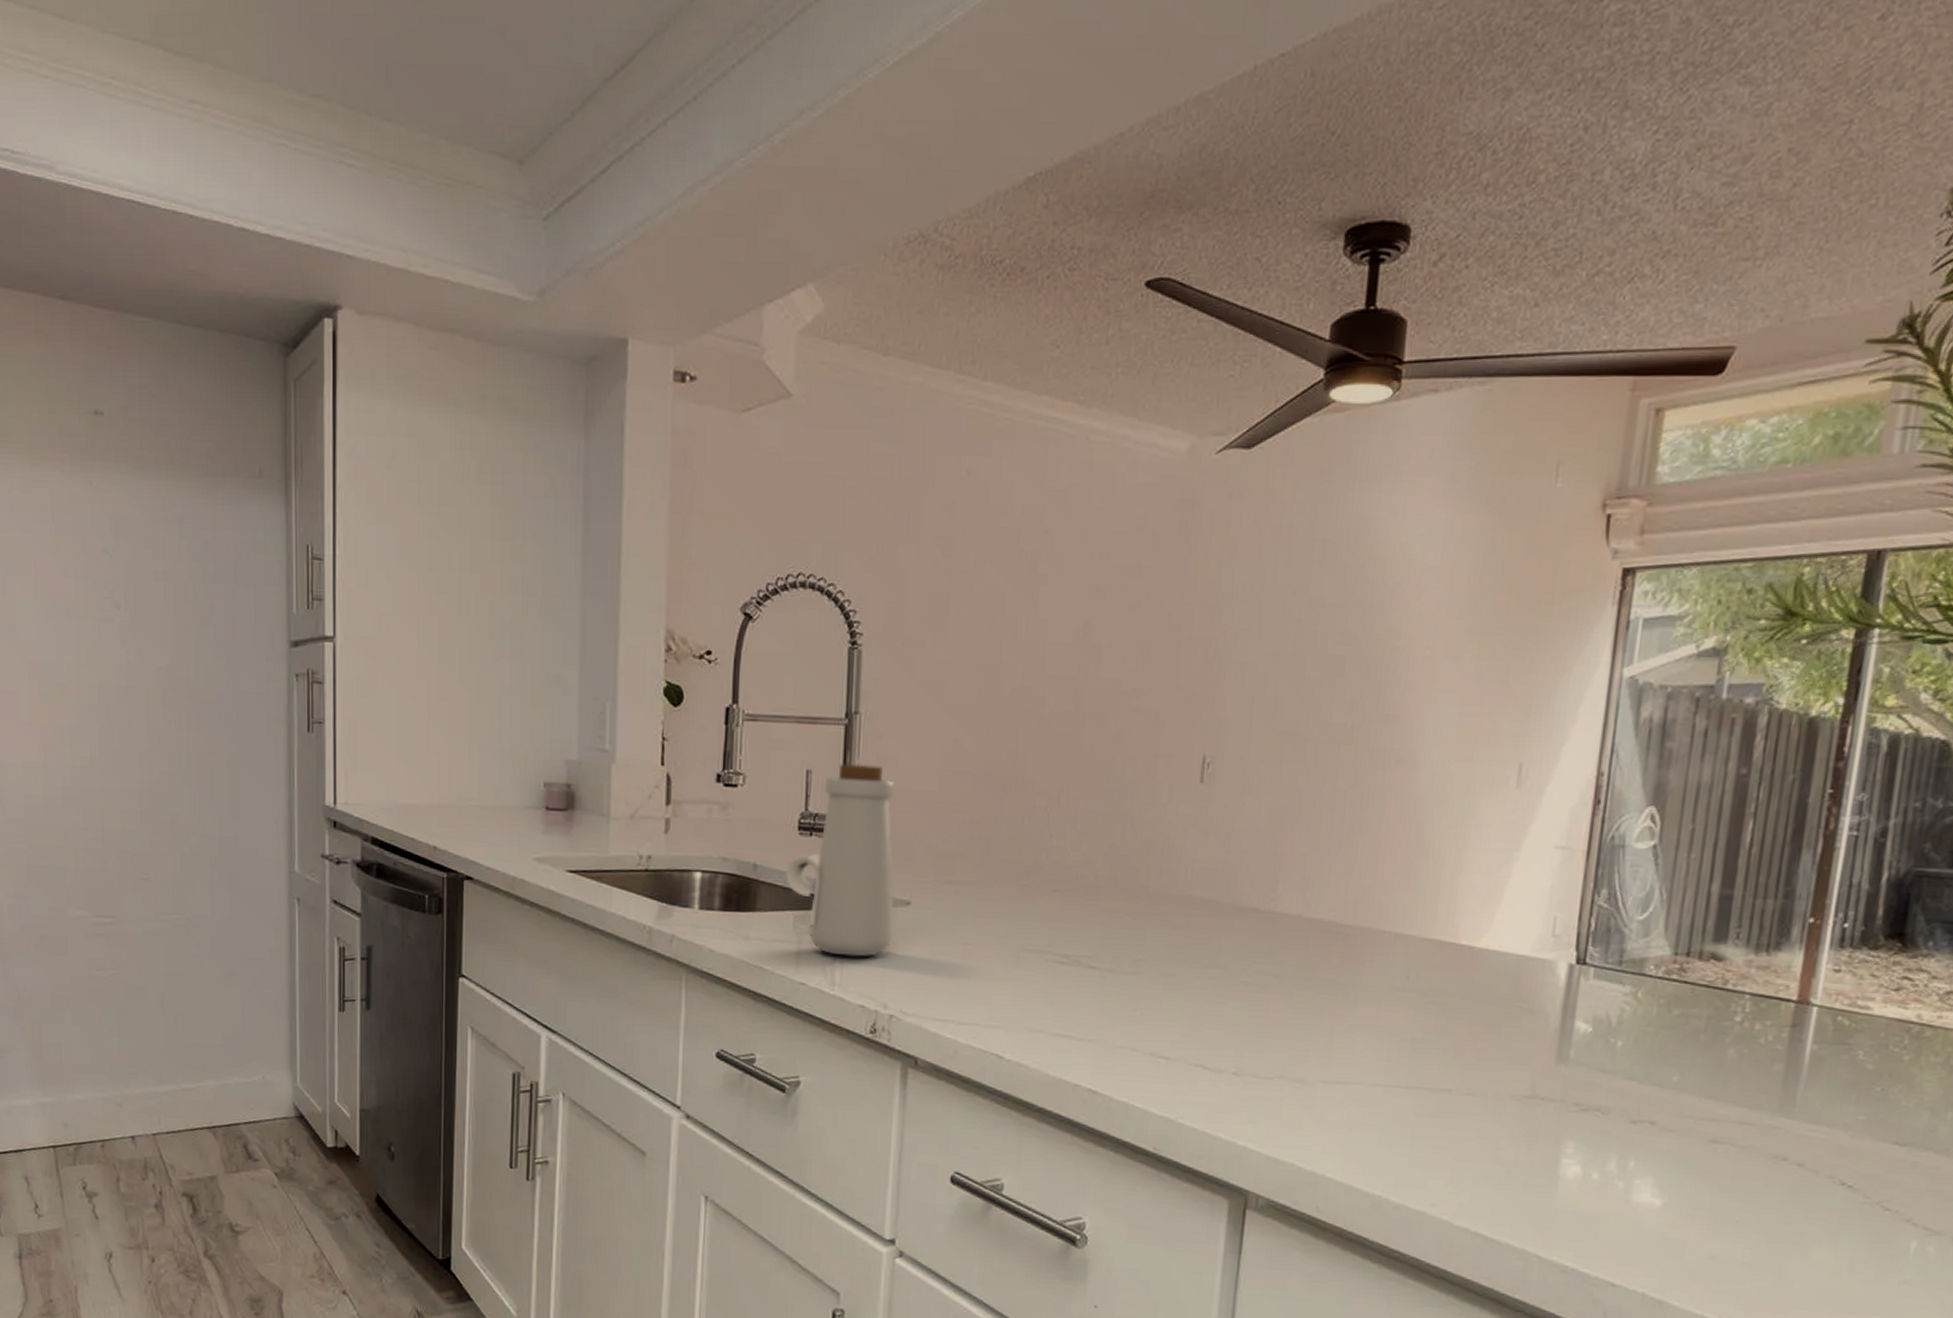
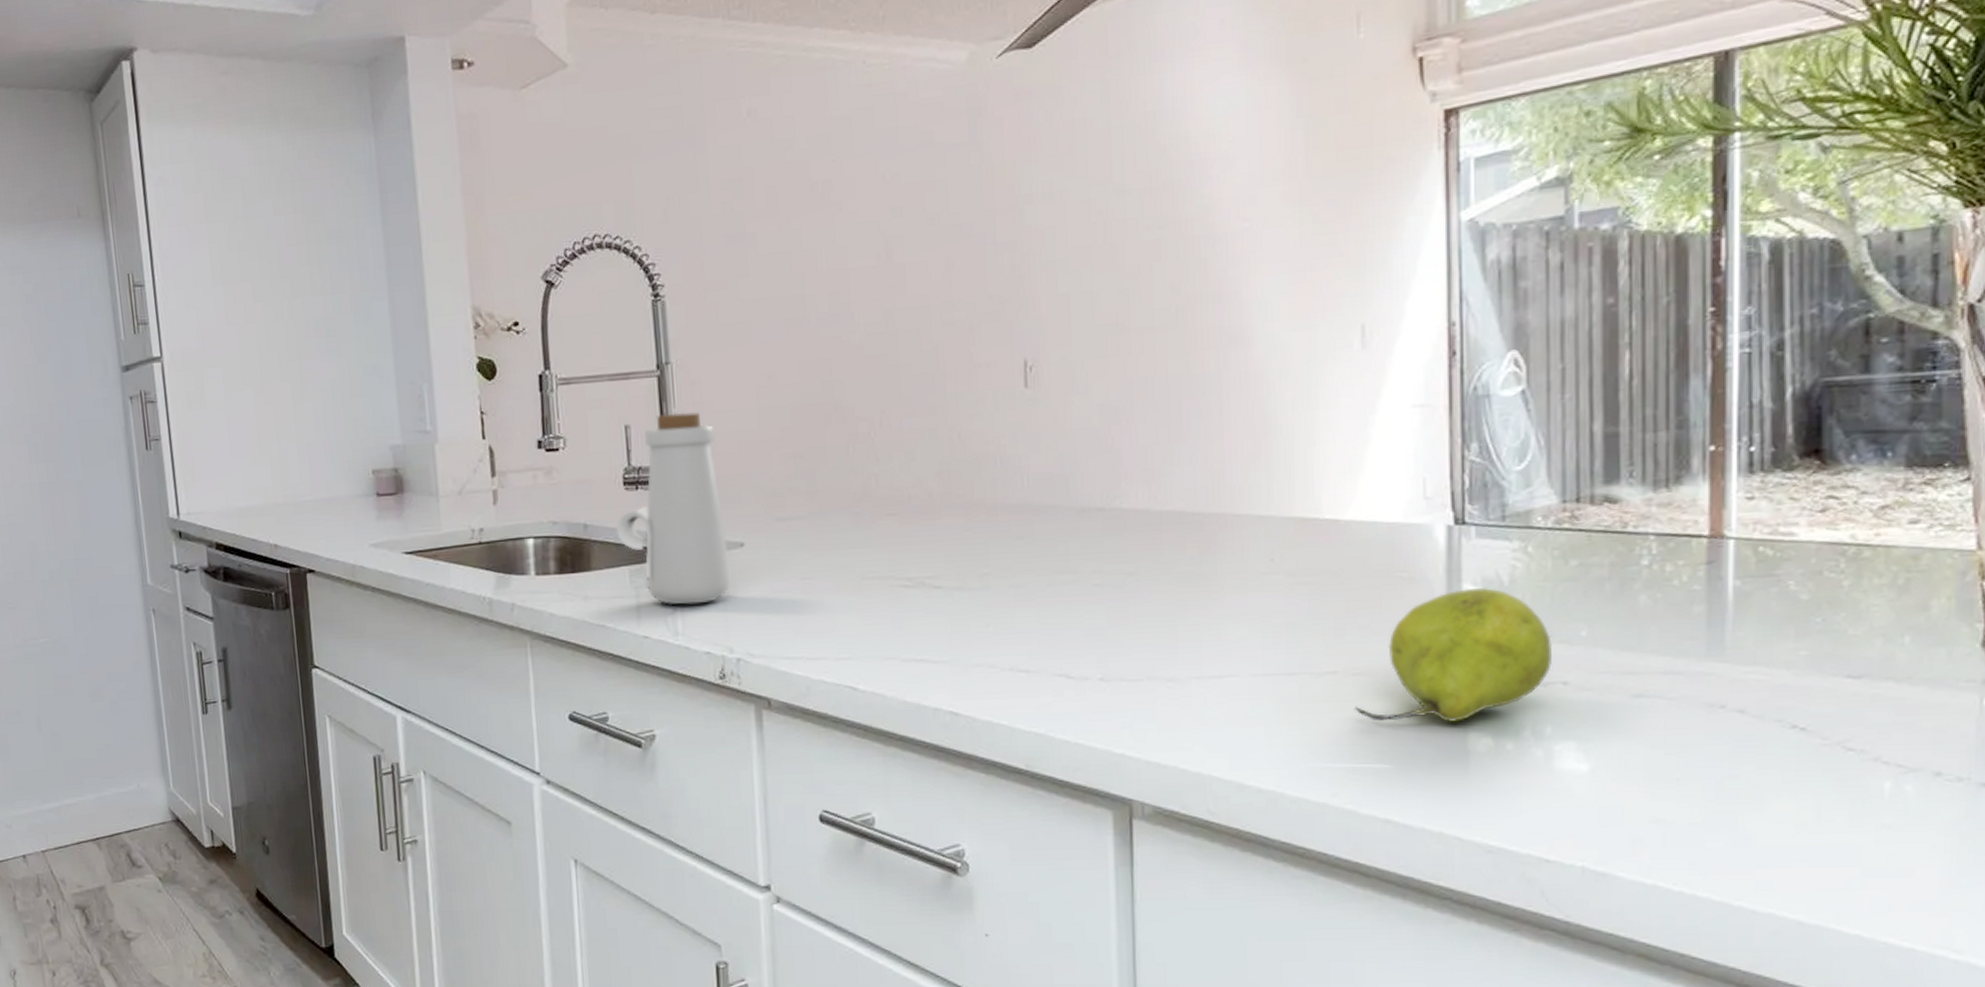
fruit: none [1462,1024,1647,1148] -> present [1354,587,1552,722]

